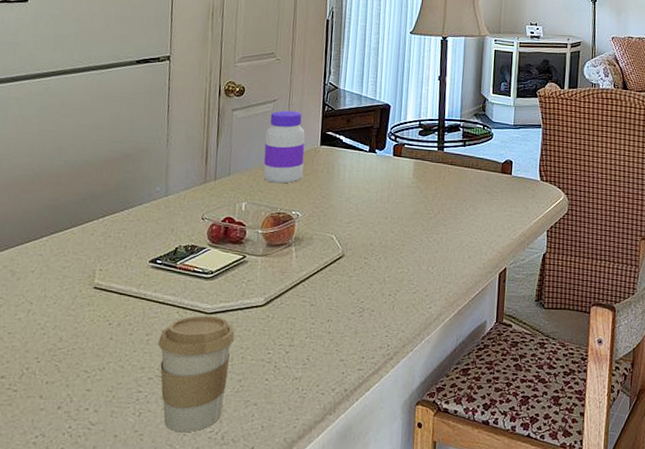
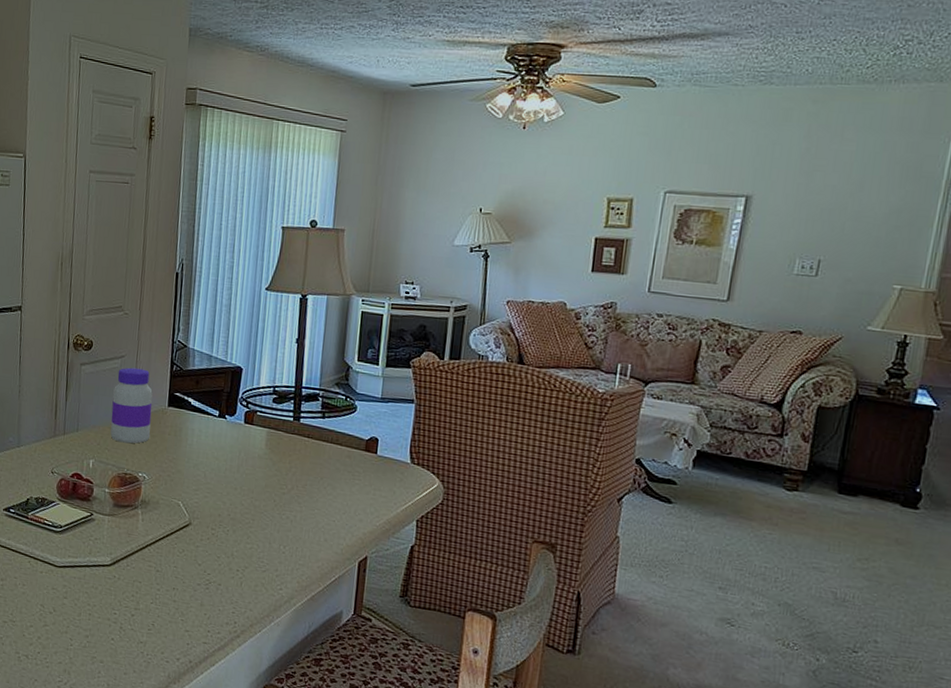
coffee cup: present [158,315,235,433] -> none [11,567,83,679]

